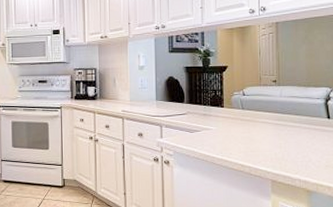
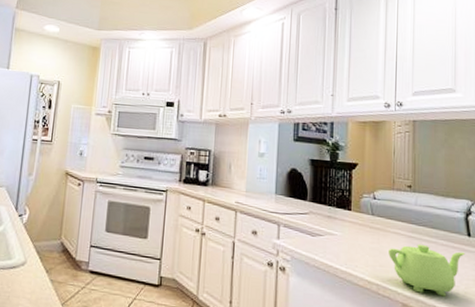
teapot: none [258,129,325,171] -> present [389,244,465,297]

